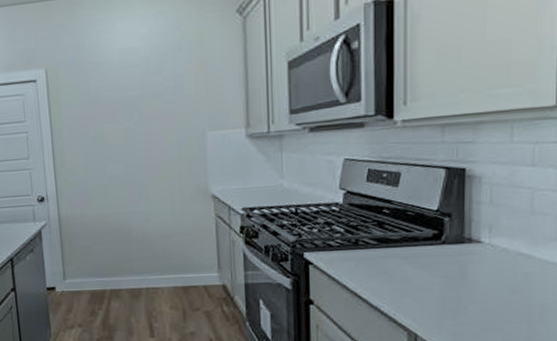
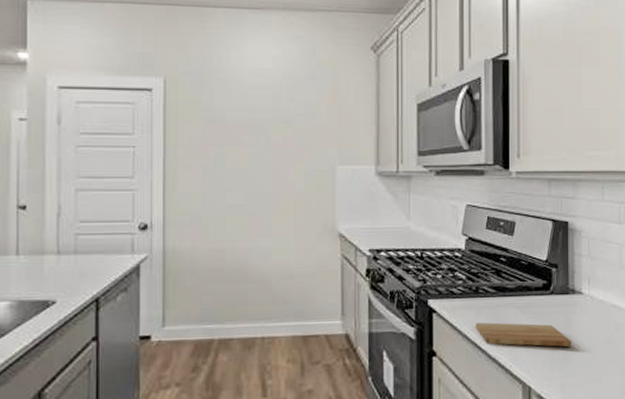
cutting board: none [355,272,467,296] -> present [475,322,572,347]

